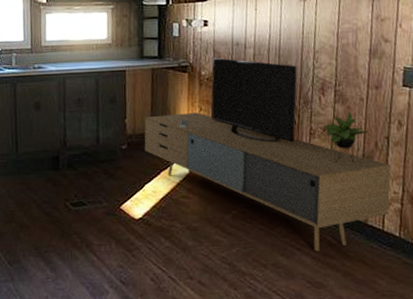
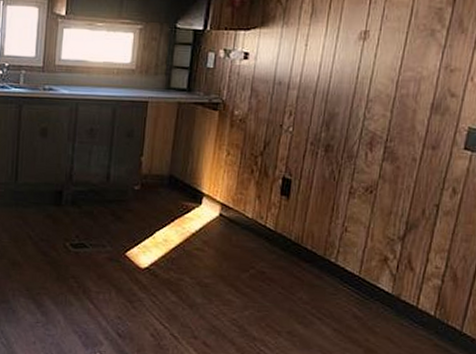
media console: present [144,57,391,251] -> none [159,96,437,323]

